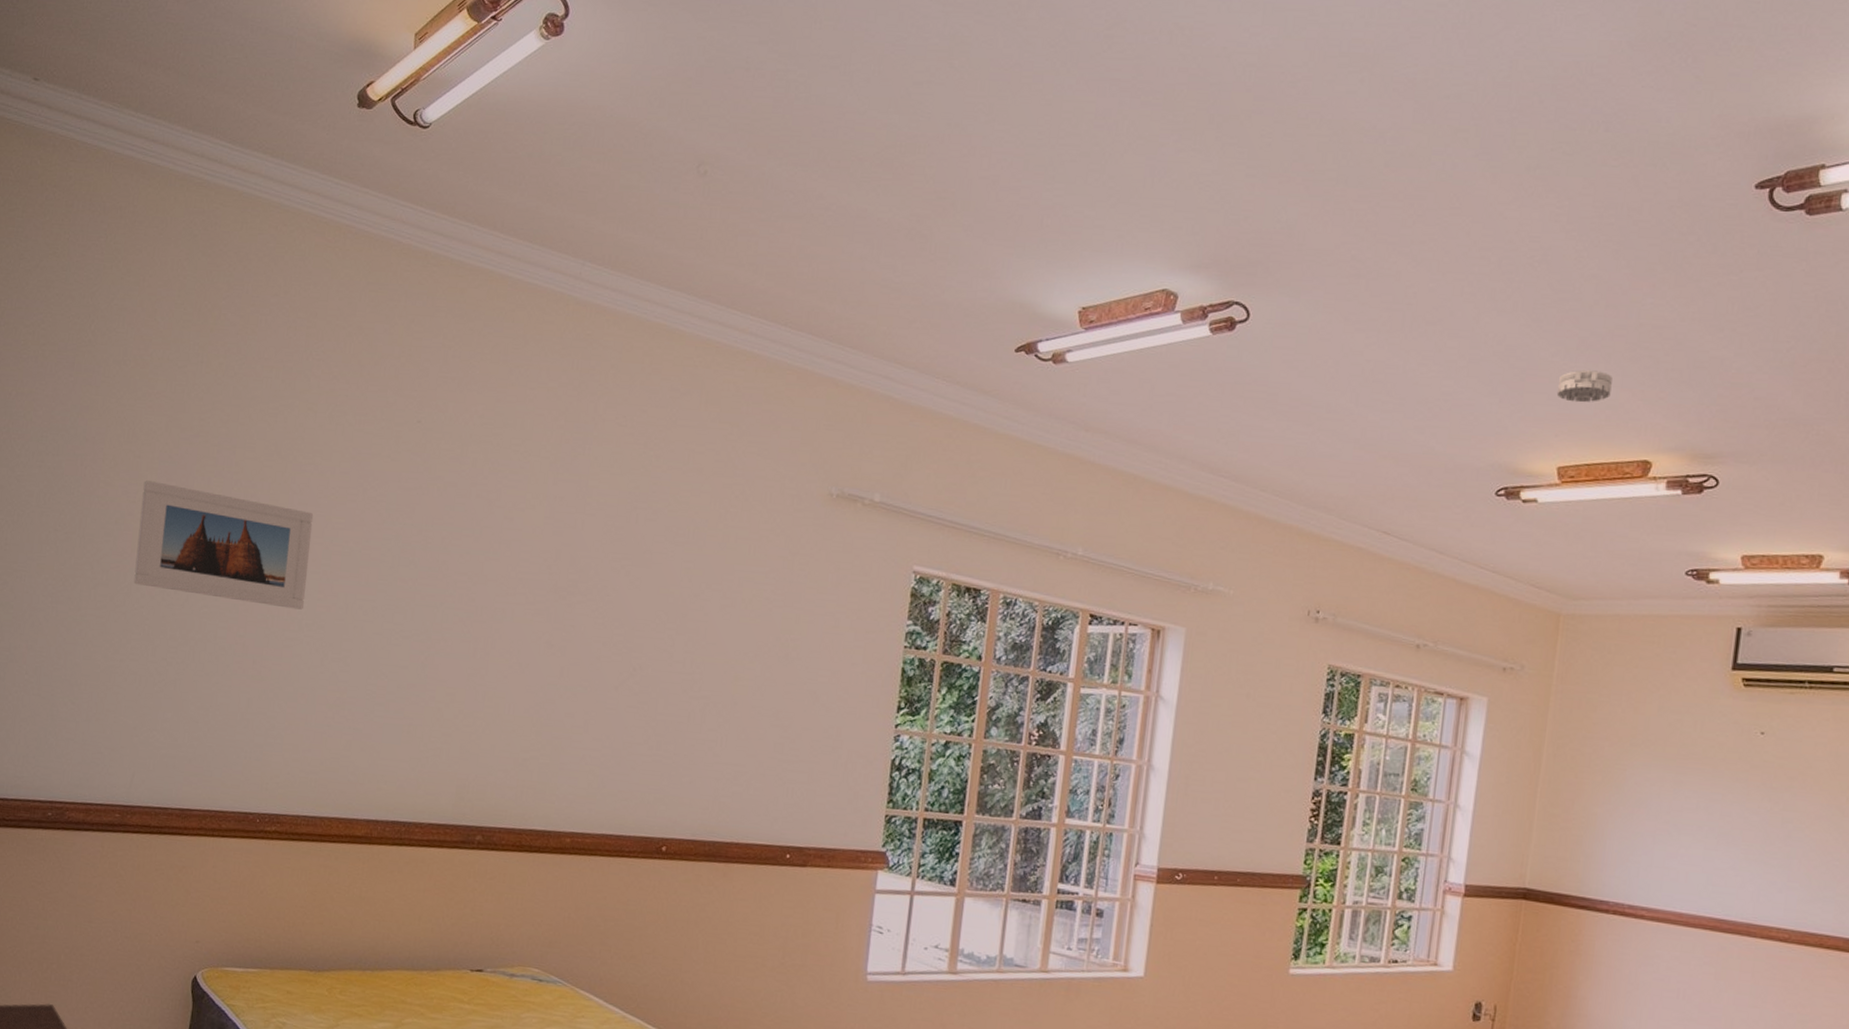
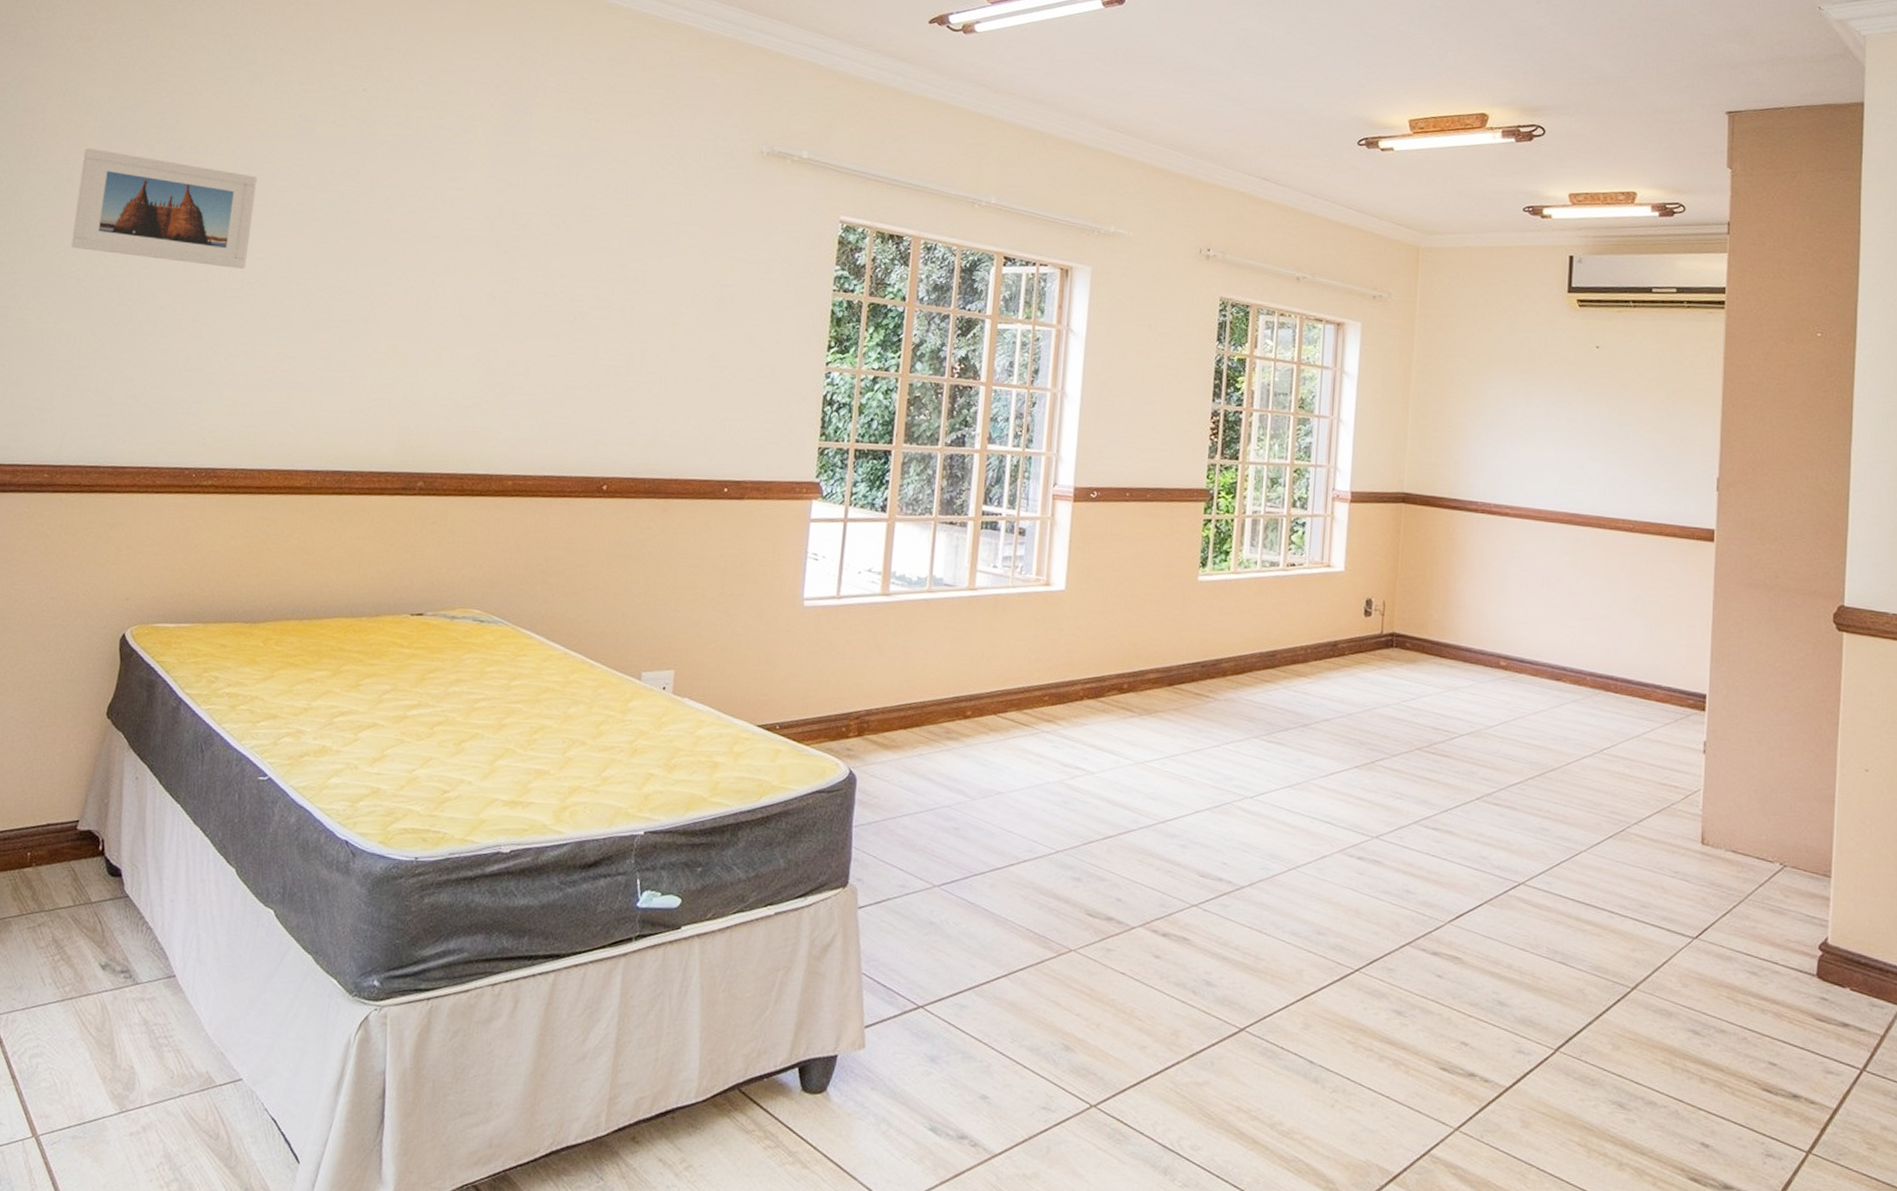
smoke detector: present [1556,370,1613,403] -> none [1404,36,1451,65]

